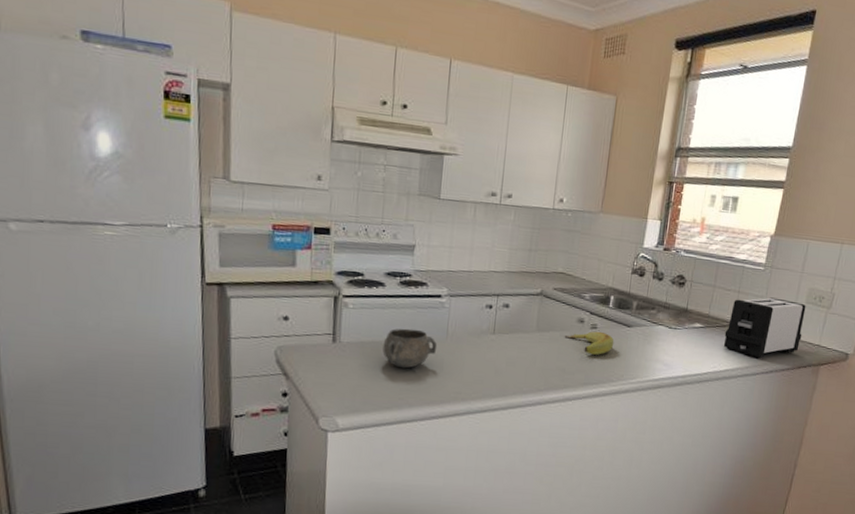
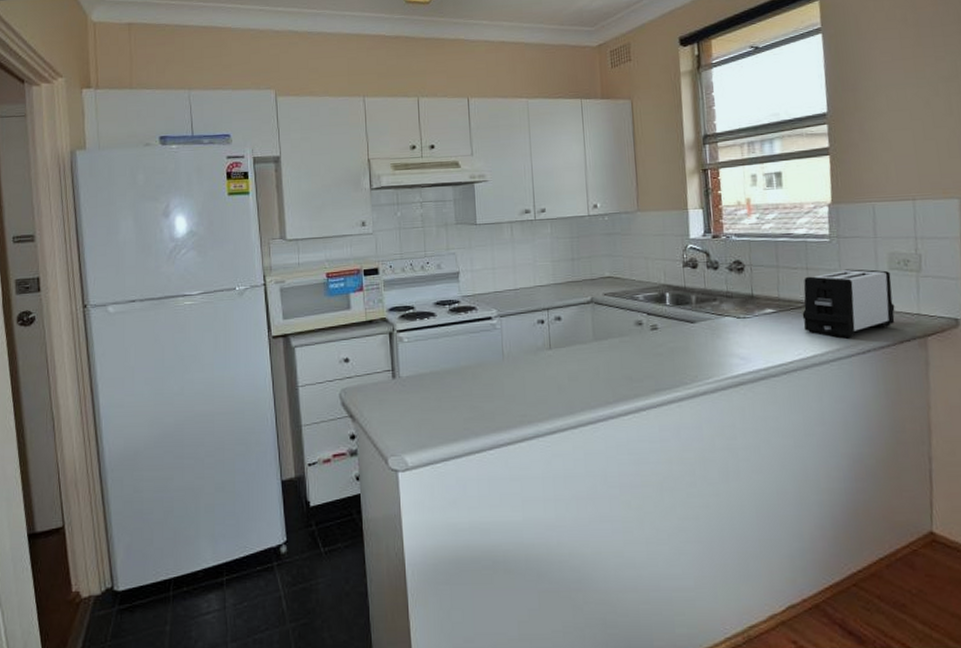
decorative bowl: present [383,328,438,369] -> none [441,354,495,397]
banana: present [564,331,615,355] -> none [624,331,680,358]

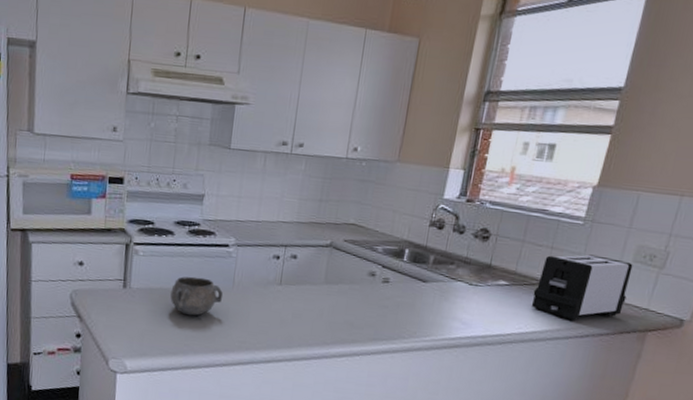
decorative bowl: none [441,354,495,397] -> present [170,276,224,316]

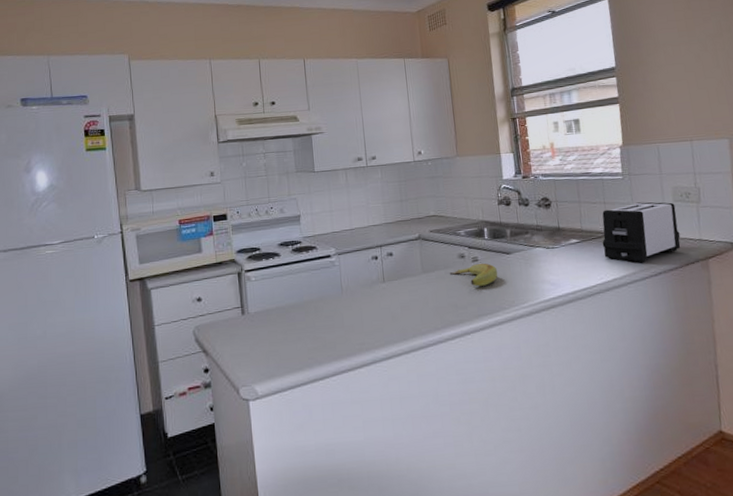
decorative bowl: present [170,276,224,316] -> none [286,290,335,329]
banana: none [354,285,408,310] -> present [449,263,498,286]

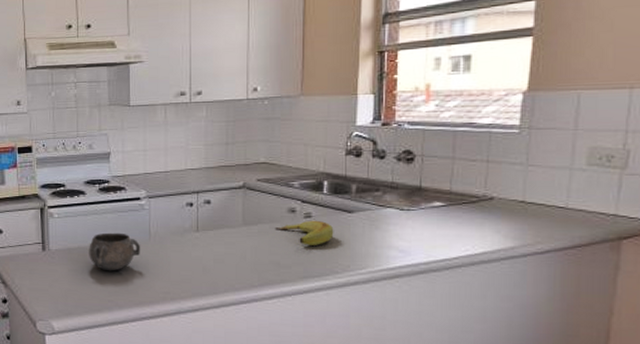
decorative bowl: none [286,290,335,329] -> present [89,232,141,271]
toaster: present [602,202,681,263] -> none [475,163,588,237]

